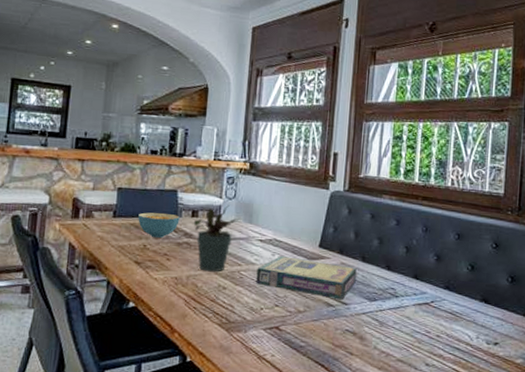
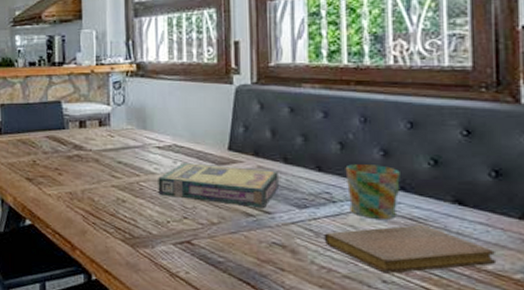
cereal bowl: present [138,212,180,238] -> none [24,126,67,152]
potted plant: present [193,204,240,272] -> none [82,111,132,185]
notebook: none [386,318,506,358] -> present [324,225,497,274]
mug: none [407,265,447,313] -> present [345,164,400,219]

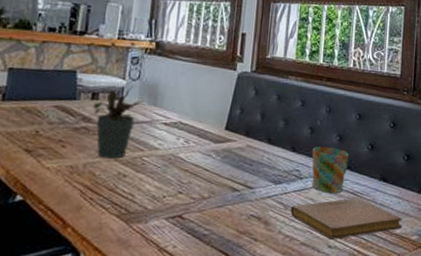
potted plant: none [82,111,132,185] -> present [92,85,144,159]
video game box: present [158,163,279,209] -> none [159,140,263,184]

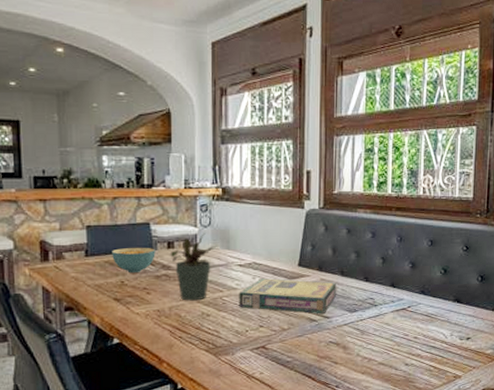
cereal bowl: none [30,95,78,122] -> present [112,247,156,272]
video game box: none [159,140,263,184] -> present [239,278,336,315]
notebook: present [290,198,403,240] -> none [367,319,477,358]
mug: present [311,146,349,193] -> none [385,274,422,317]

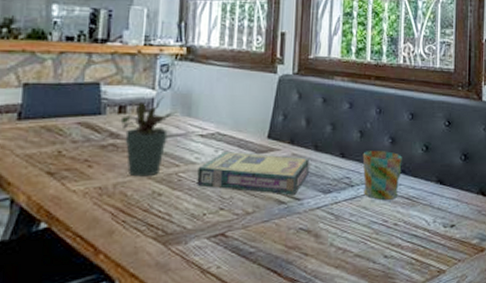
cereal bowl: present [112,247,156,272] -> none [50,110,104,141]
mug: none [385,274,422,317] -> present [362,151,402,200]

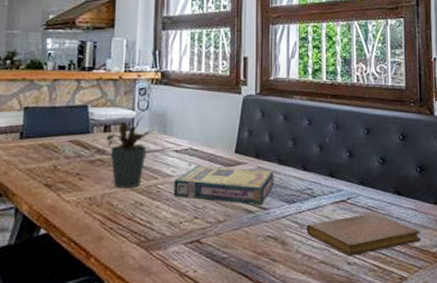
notebook: none [342,203,462,249] -> present [306,213,422,256]
mug: present [362,151,402,200] -> none [323,164,360,210]

